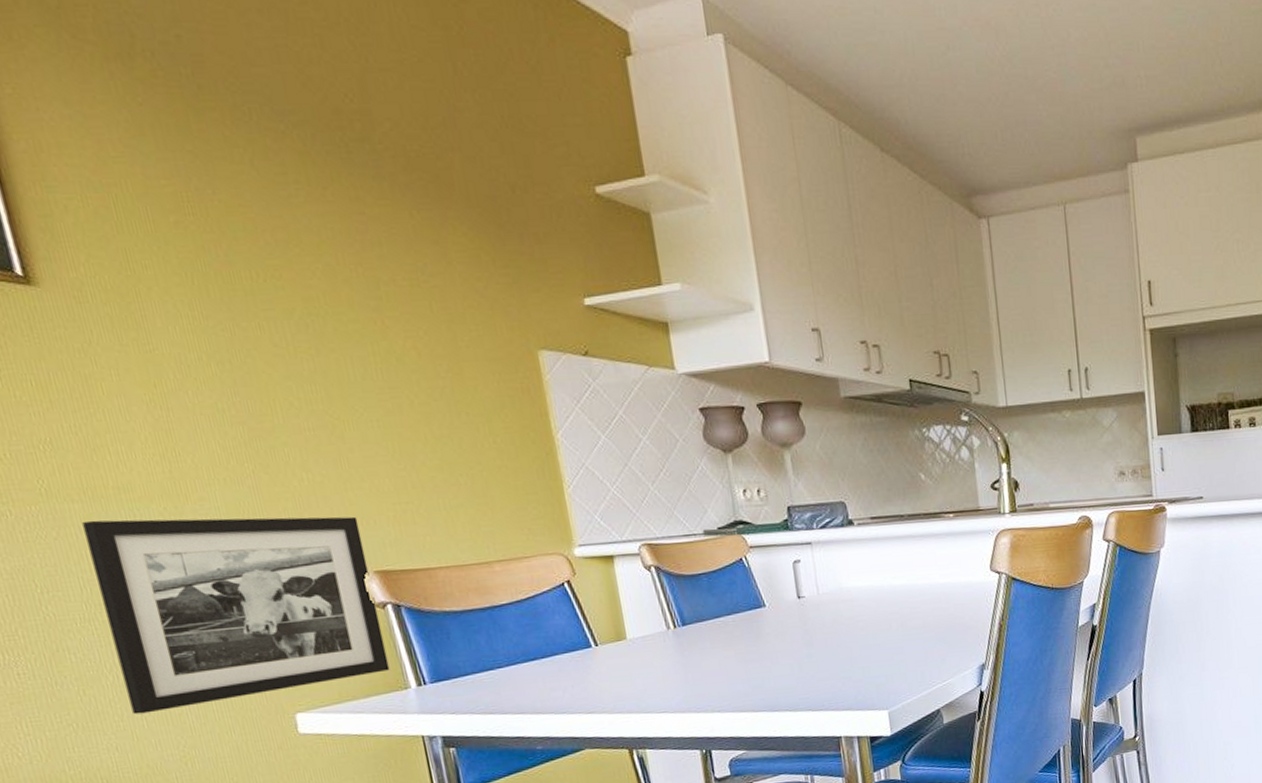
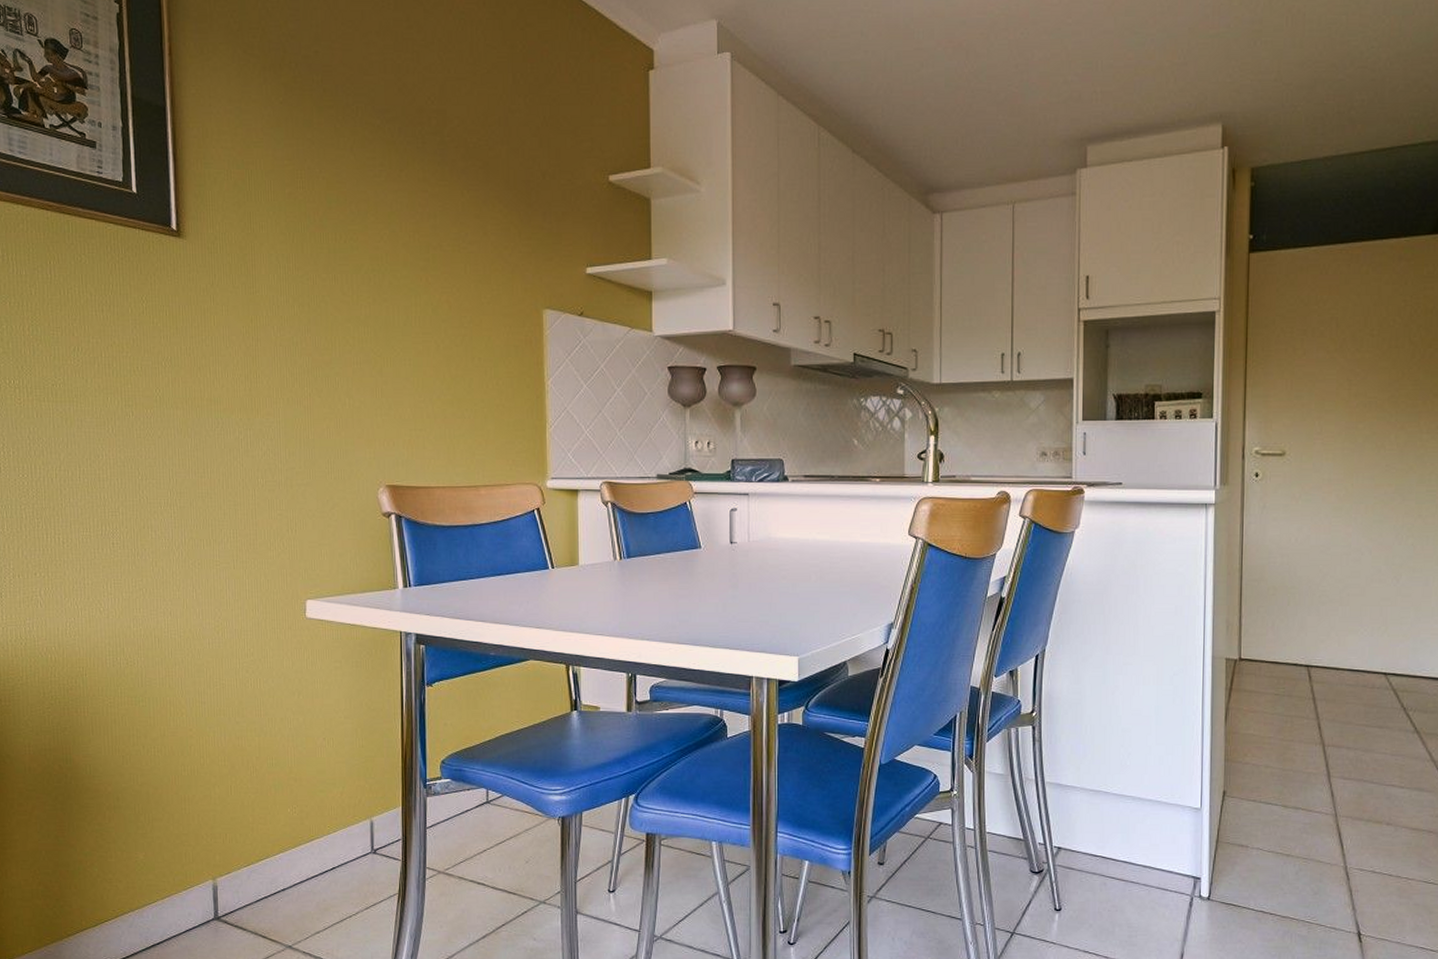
picture frame: present [82,516,390,715] -> none [180,424,385,587]

